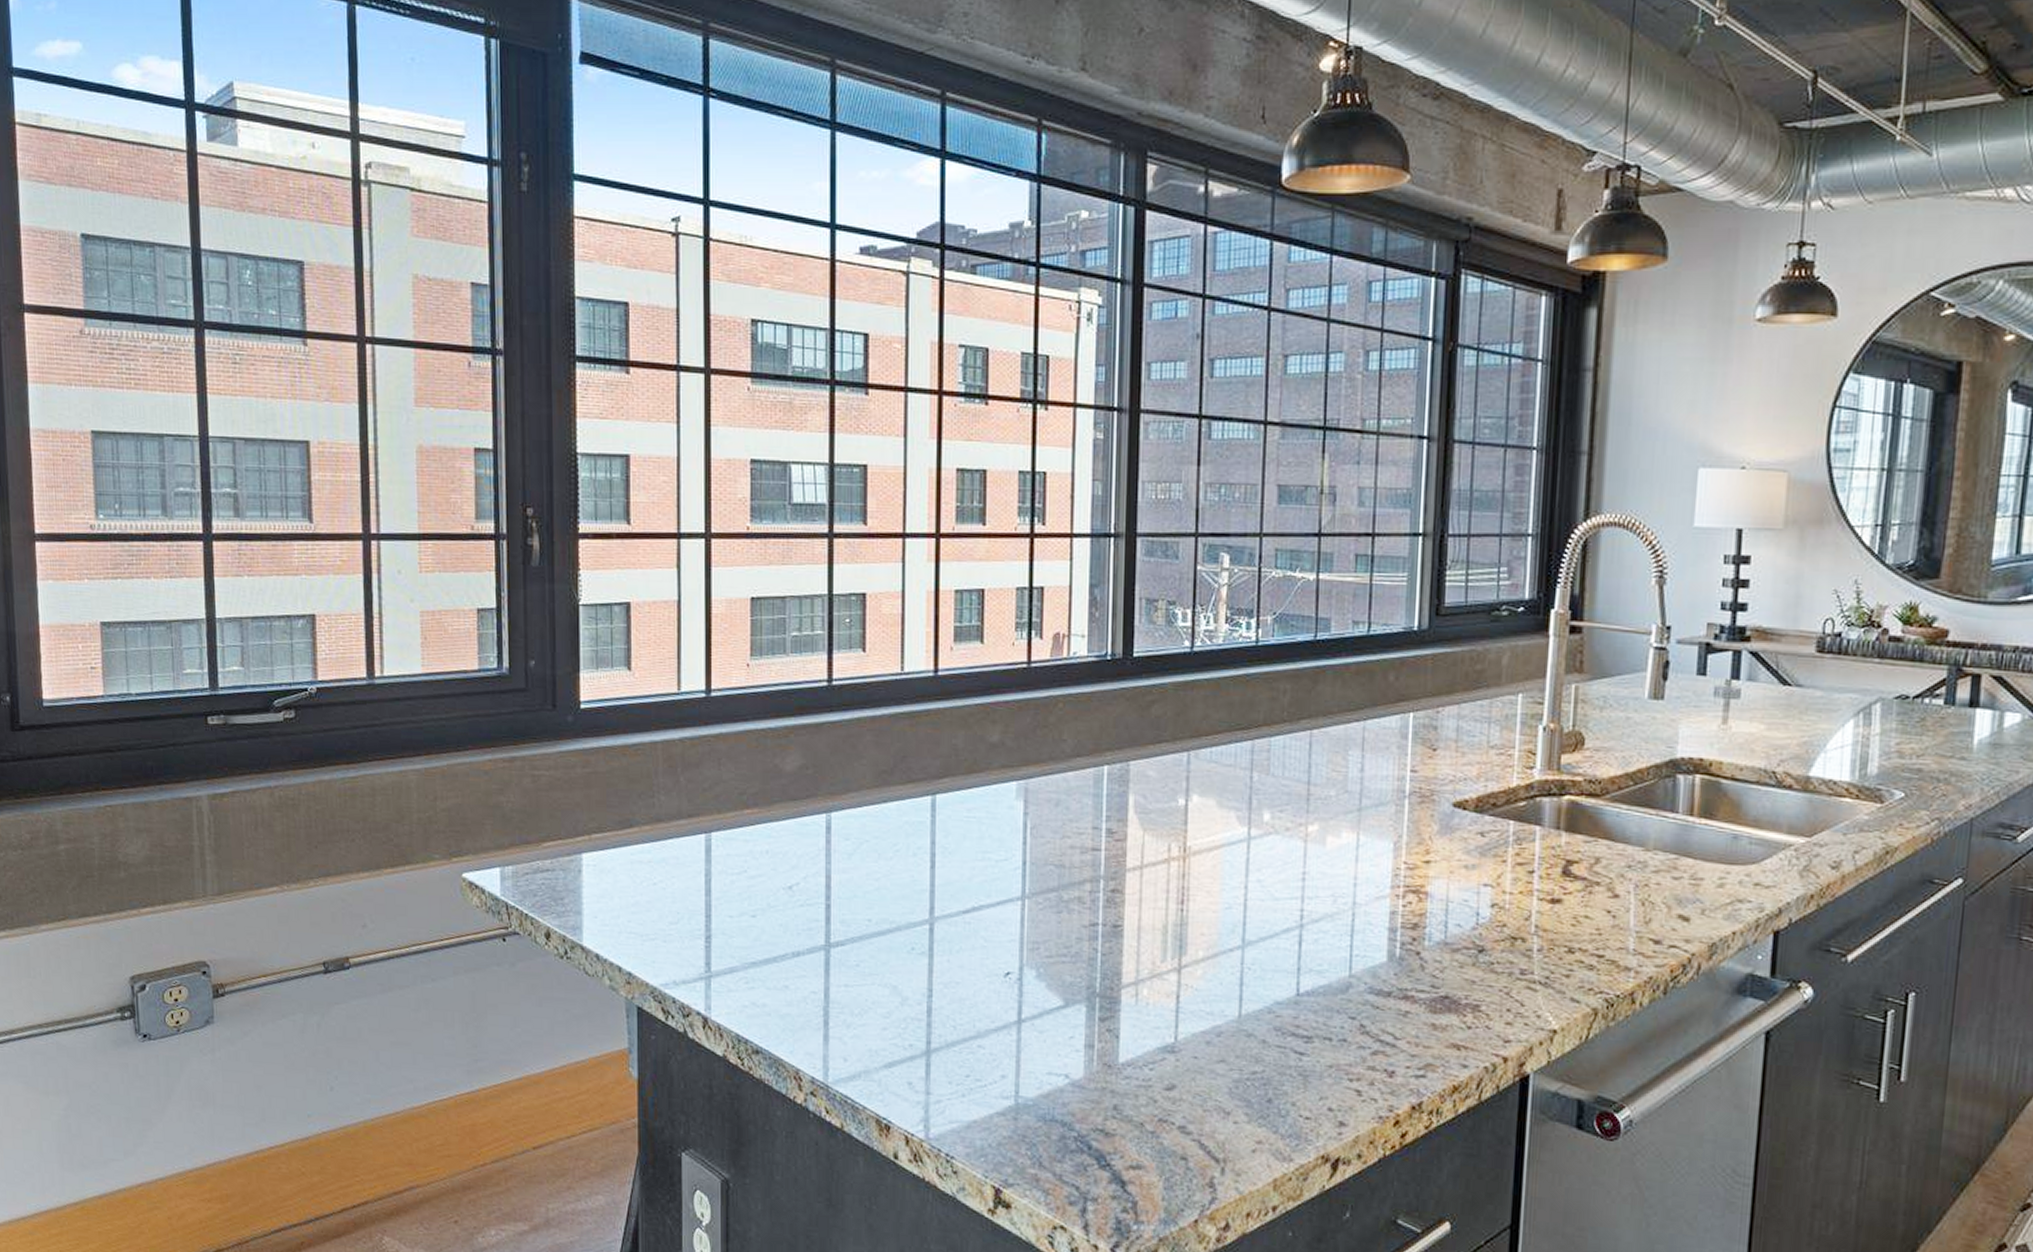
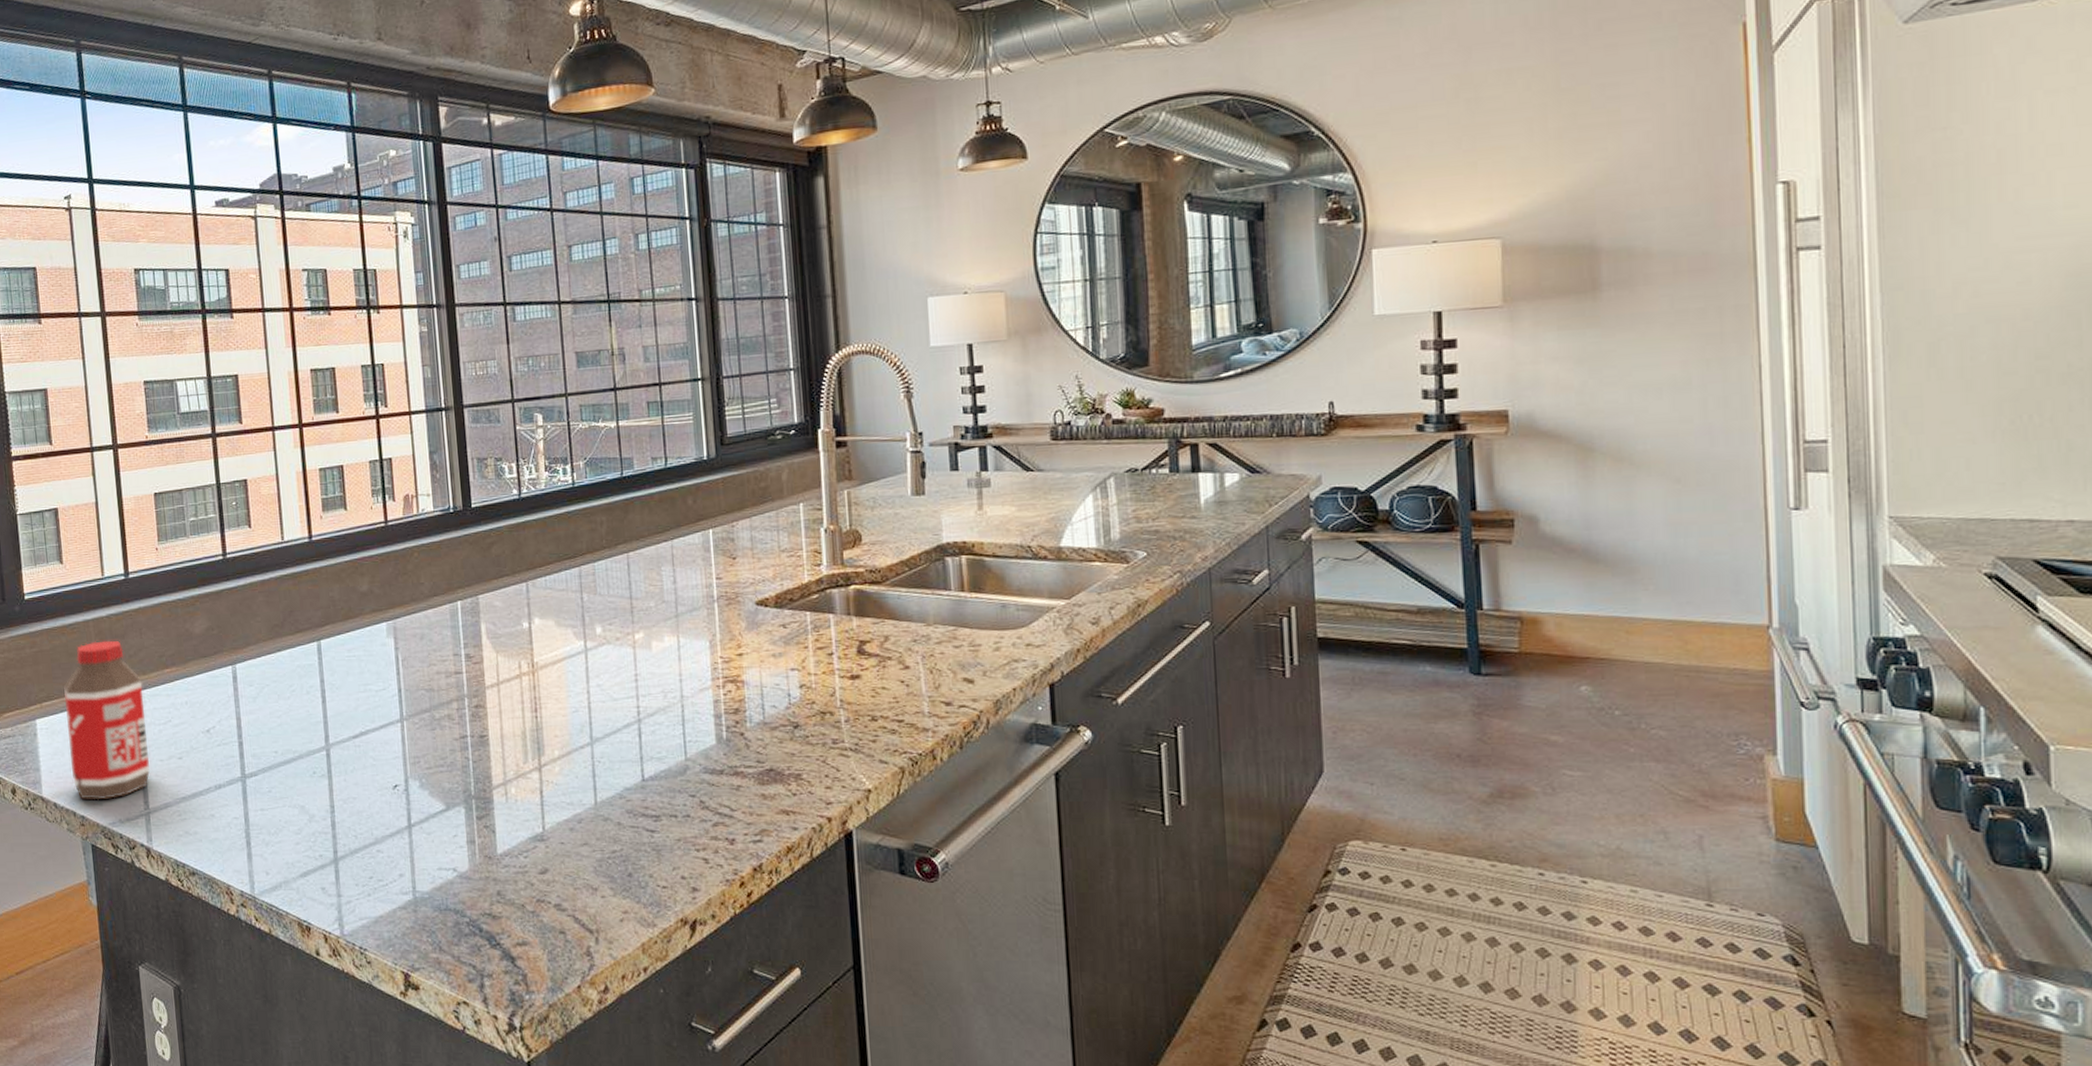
bottle: none [619,767,716,956] -> present [64,640,150,800]

